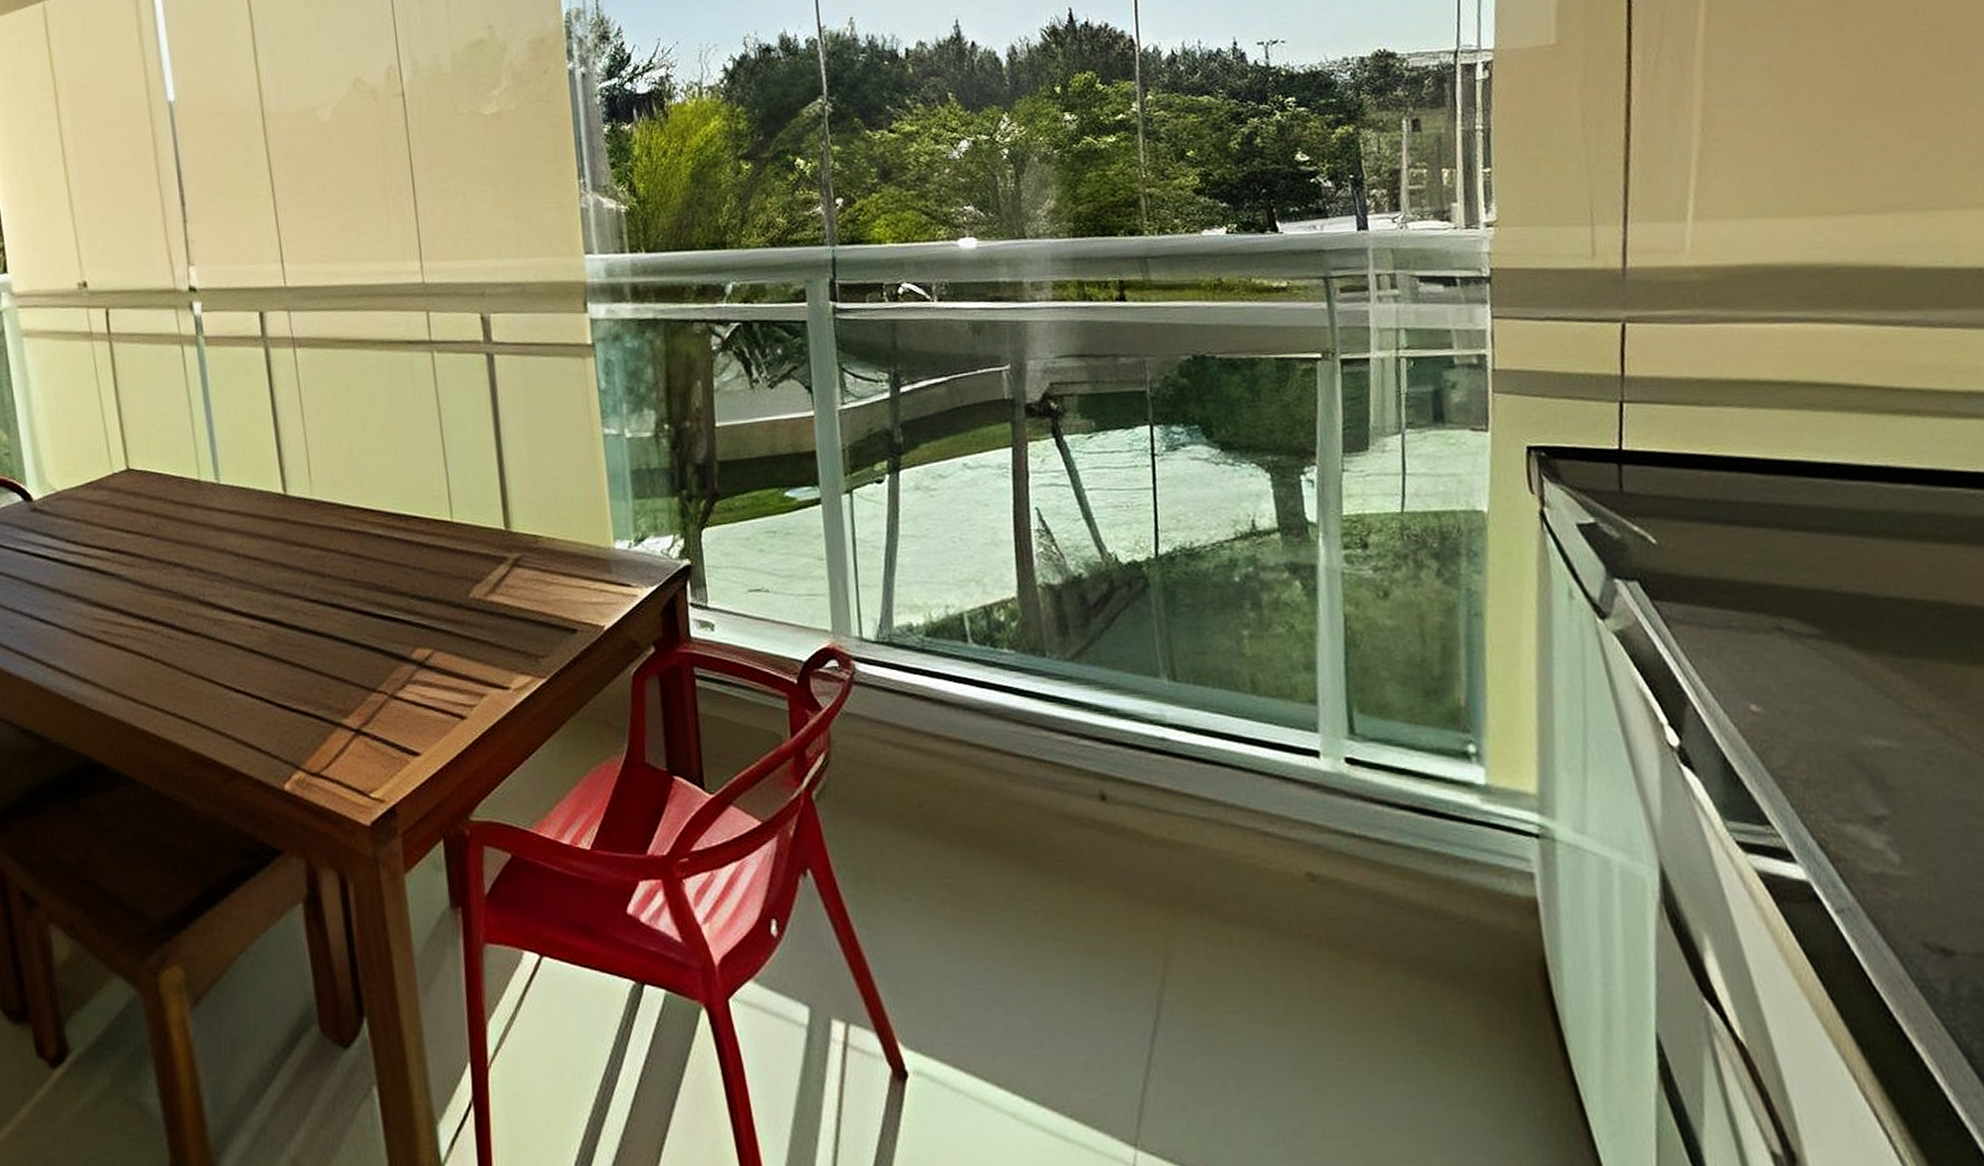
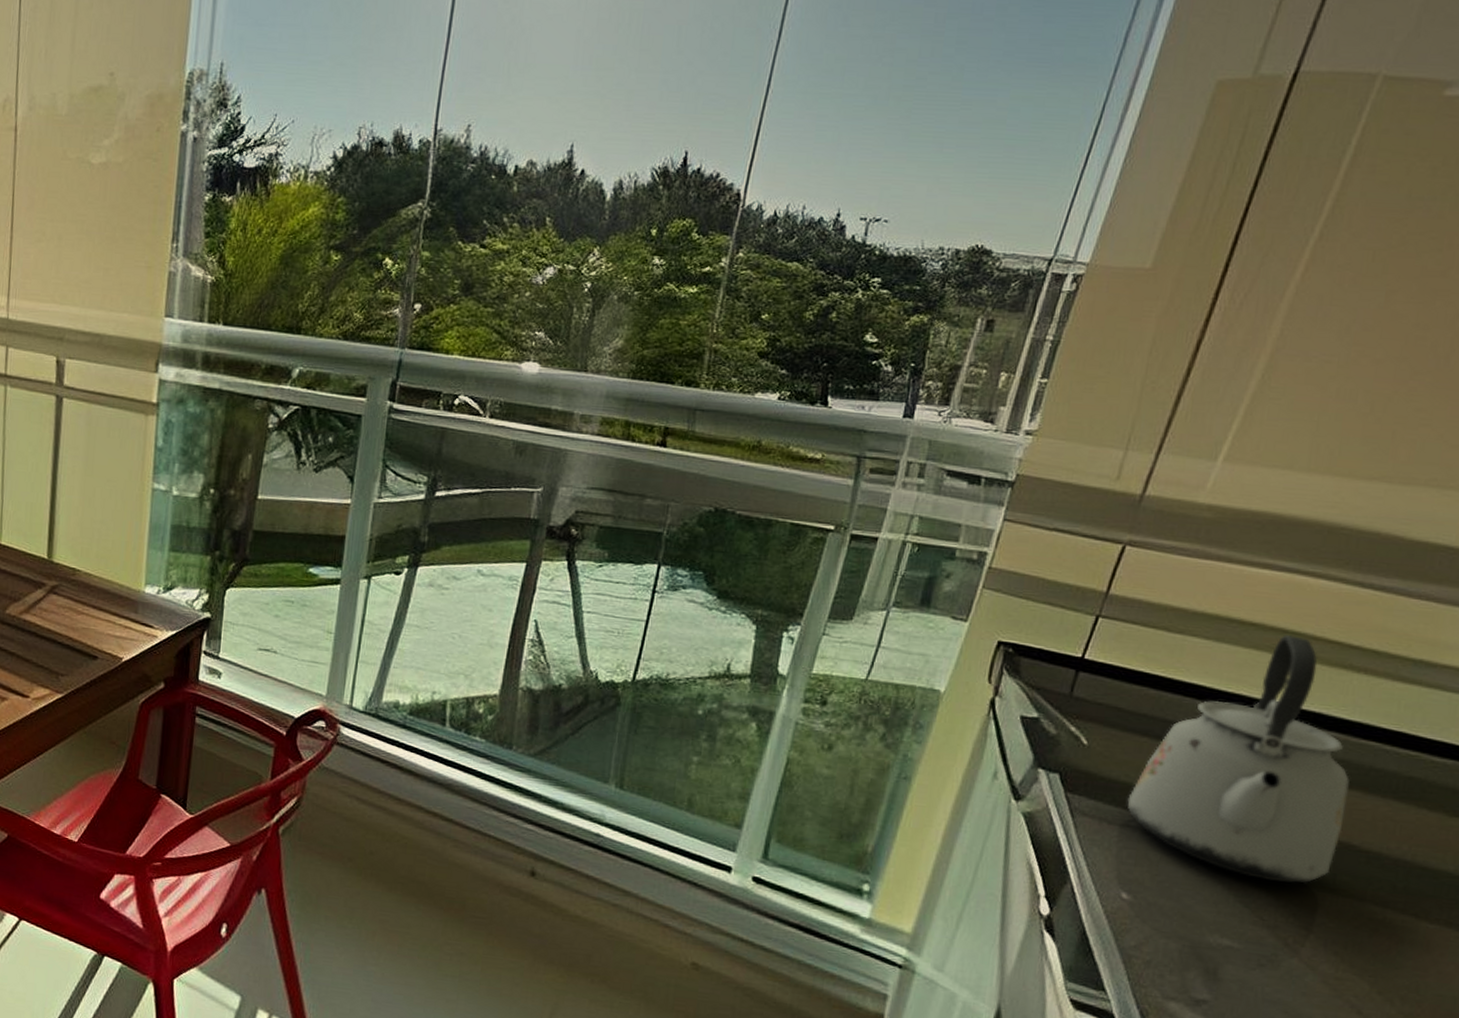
kettle: none [1719,388,1963,663] -> present [1127,635,1350,884]

